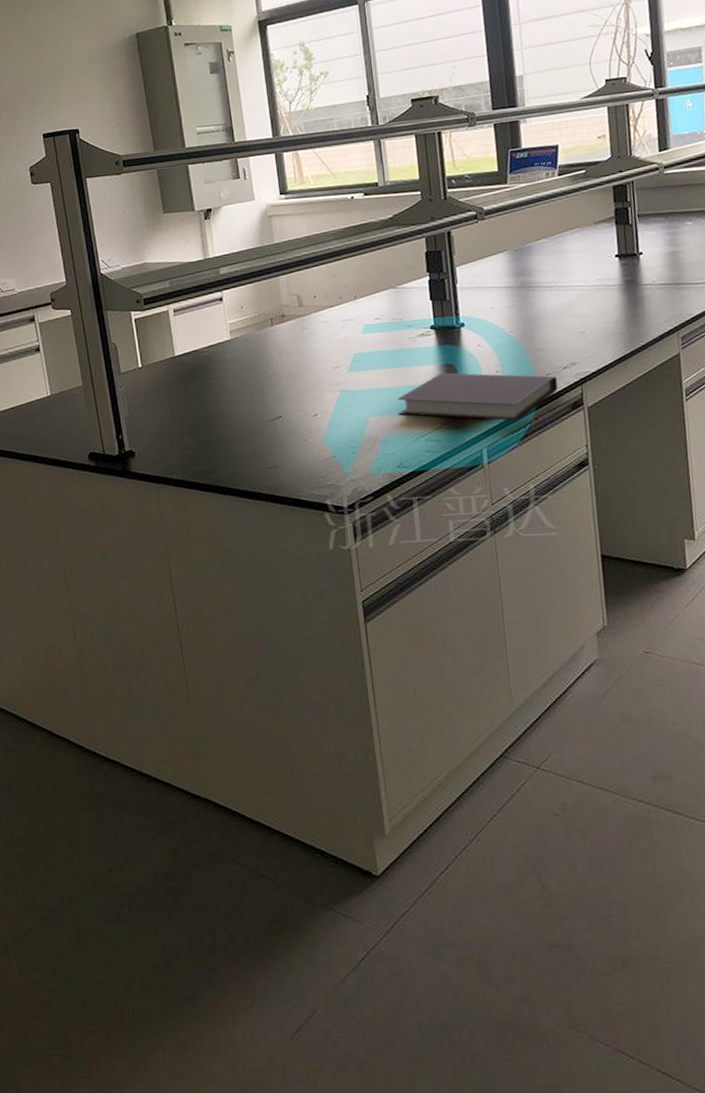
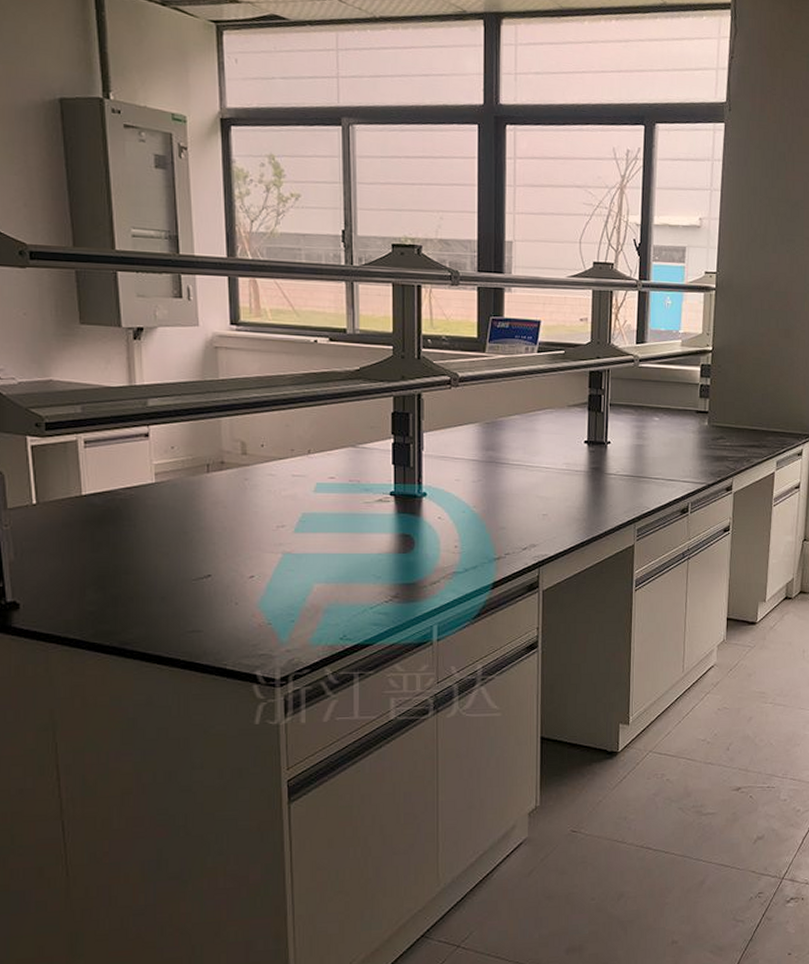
notebook: present [397,373,558,421] -> none [346,543,516,599]

